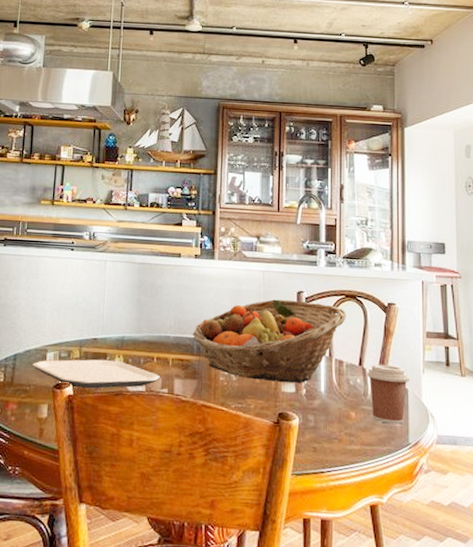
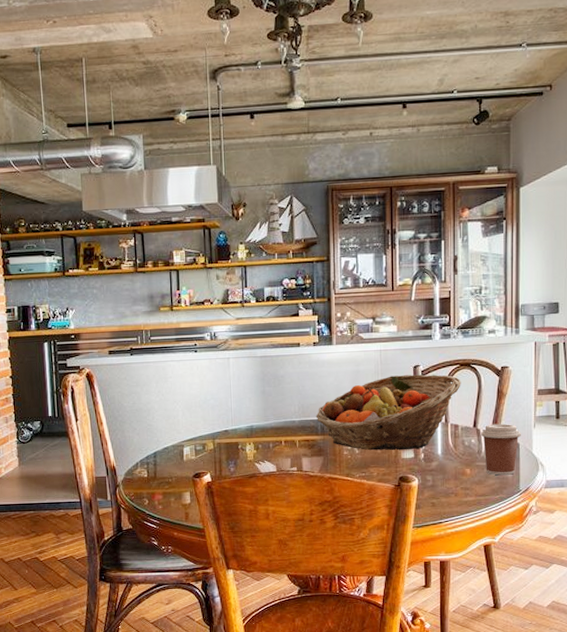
plate: present [32,359,161,389] -> none [171,447,289,475]

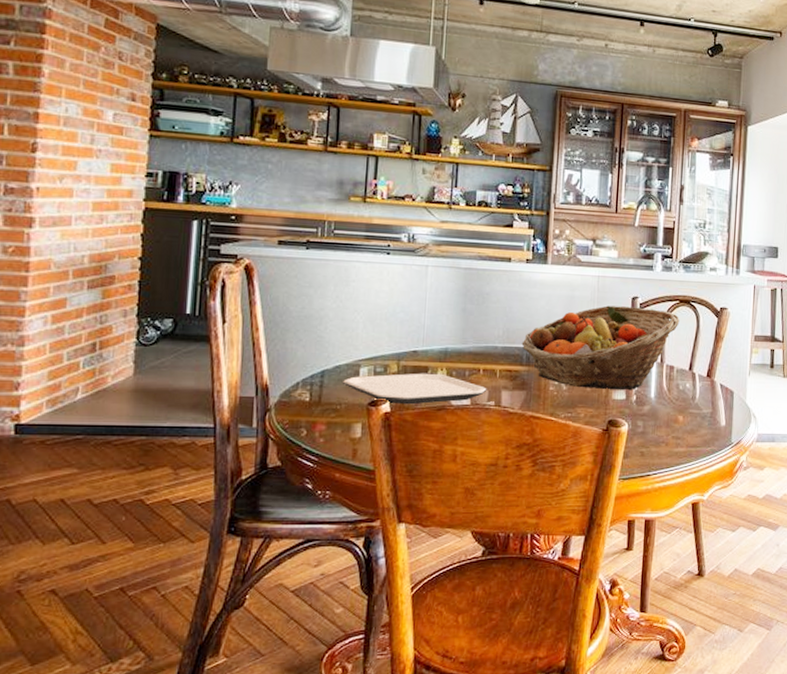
plate: none [171,447,289,475] -> present [343,373,487,405]
coffee cup: present [481,423,521,476] -> none [696,368,736,426]

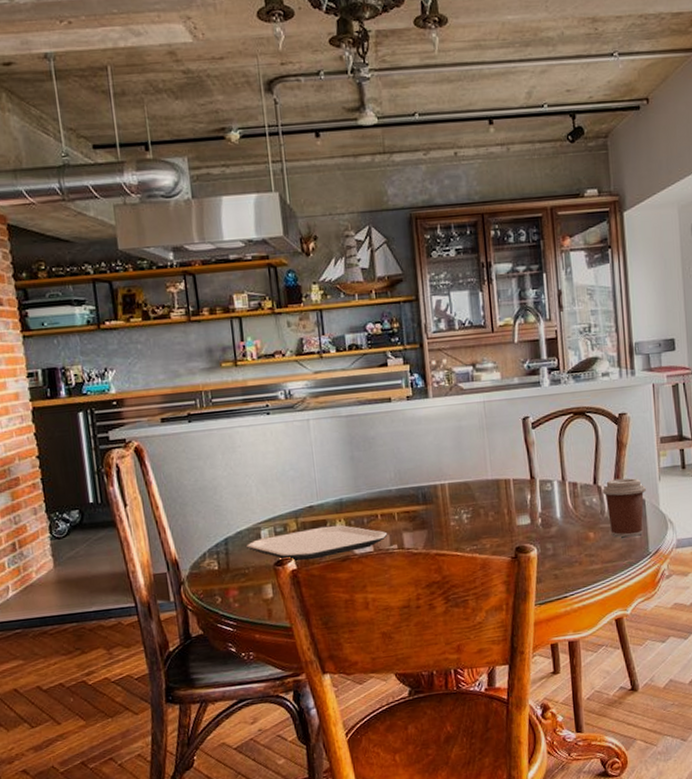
fruit basket: present [521,305,680,391] -> none [415,426,577,519]
coffee cup: none [696,368,736,426] -> present [603,478,646,538]

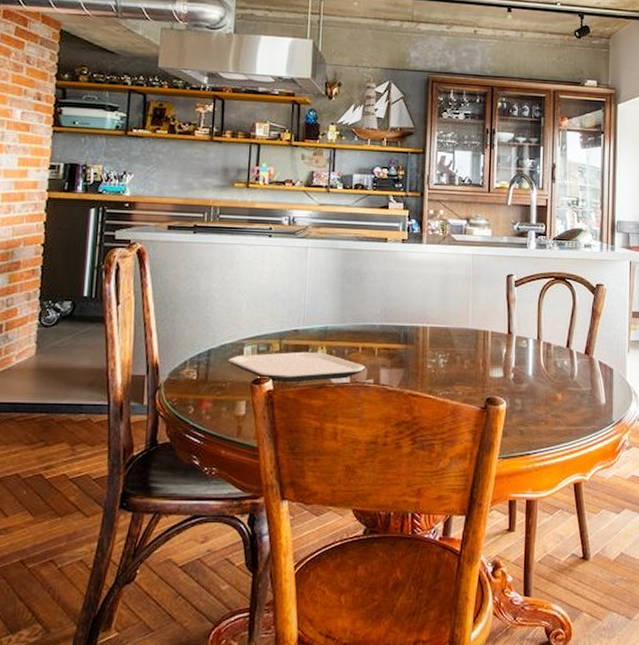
coffee cup: present [603,478,646,538] -> none [574,345,615,404]

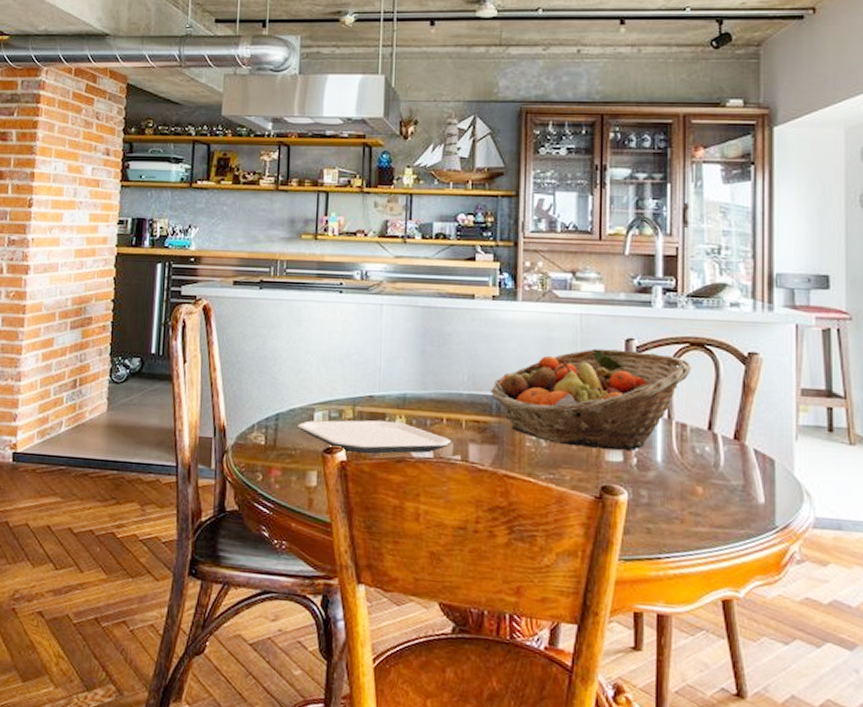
fruit basket: none [399,283,556,368] -> present [490,349,691,452]

